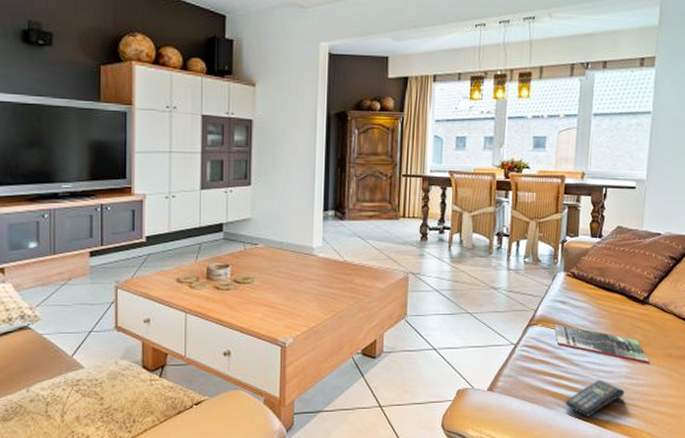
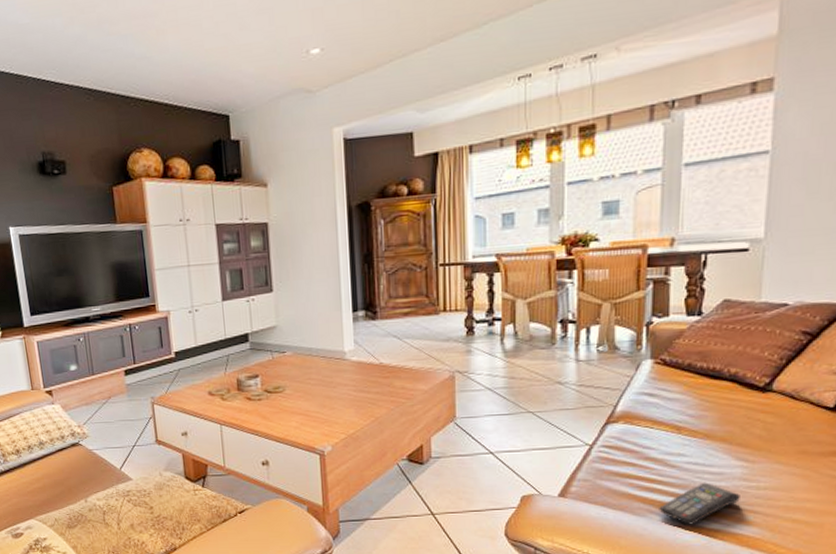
magazine: present [555,324,650,363] -> none [642,420,776,462]

